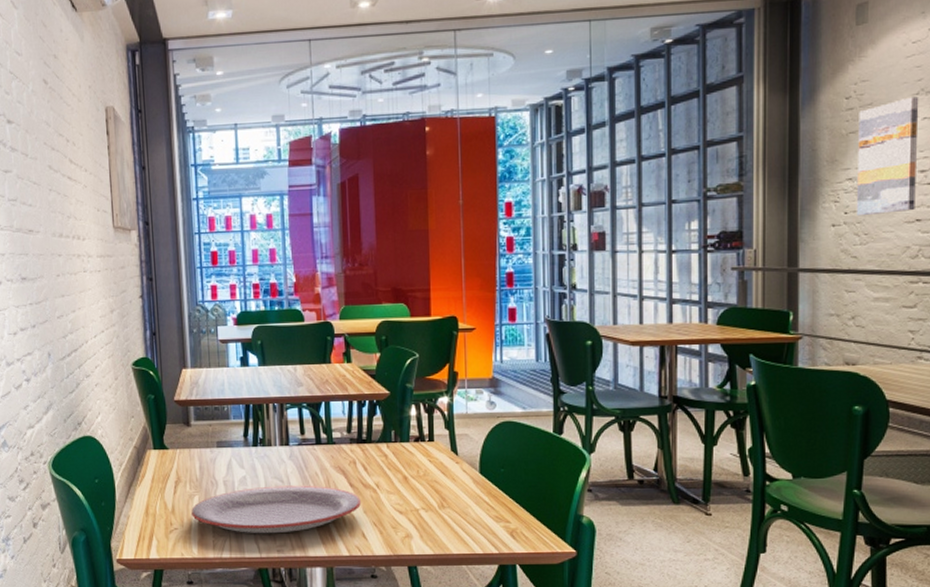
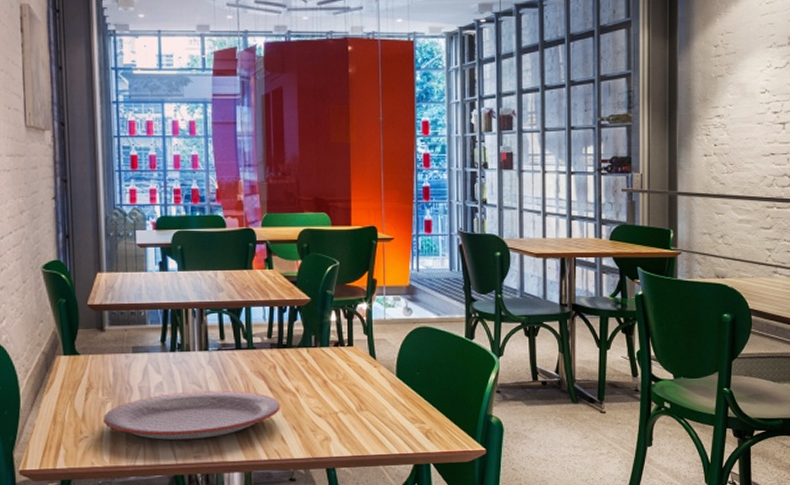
wall art: present [857,97,919,216] -> none [724,49,772,149]

